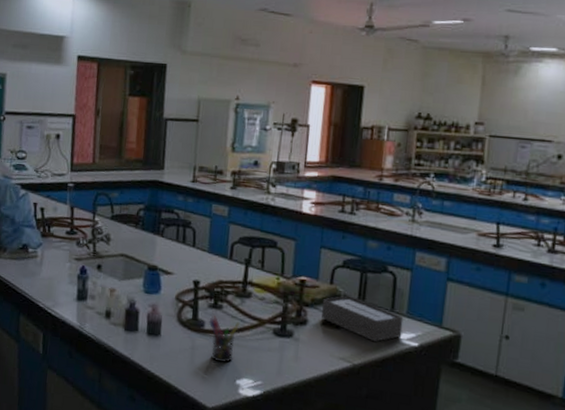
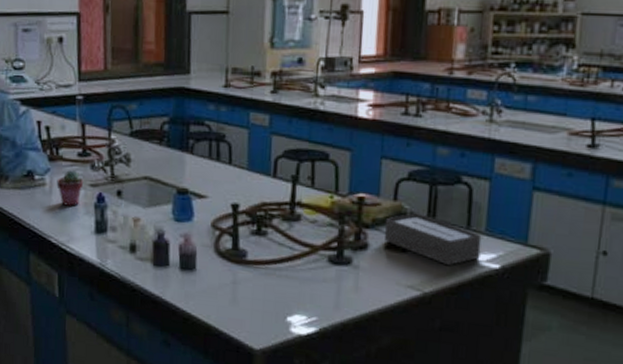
potted succulent: none [46,245,70,276] -> present [56,170,84,206]
pen holder: present [208,316,241,363] -> none [251,244,289,298]

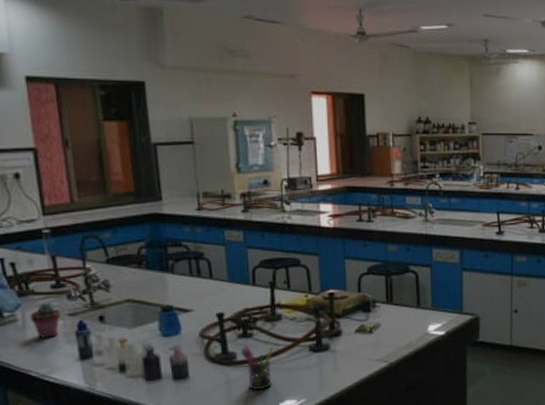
pen holder: none [251,244,289,298] -> present [240,345,275,390]
tissue box: present [383,213,482,266] -> none [353,300,430,339]

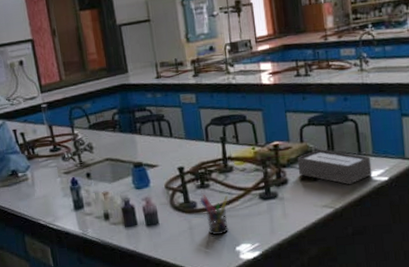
potted succulent: present [30,303,61,338] -> none [36,164,59,193]
tissue box: none [353,300,430,339] -> present [297,149,372,185]

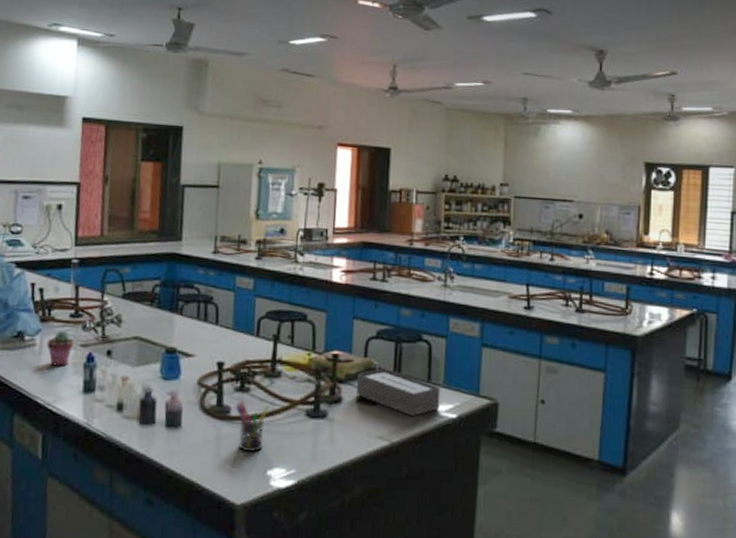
potted succulent: none [36,164,59,193] -> present [46,331,75,366]

